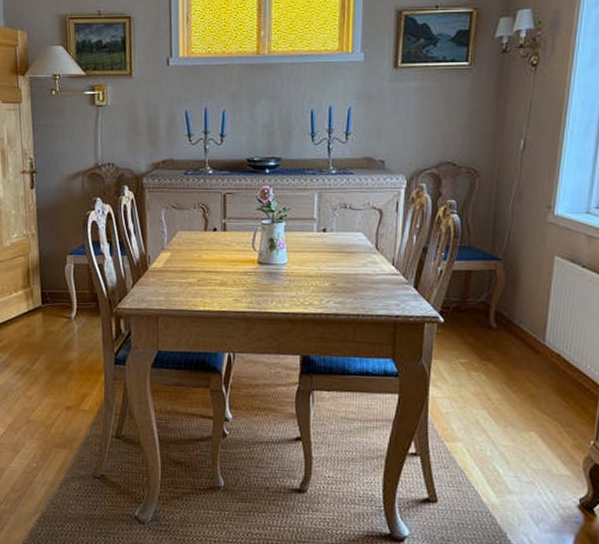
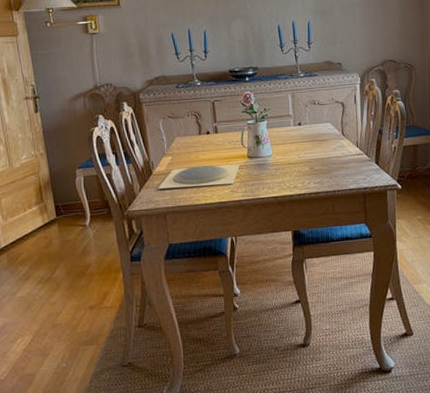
plate: none [151,266,247,292] -> present [157,164,240,189]

